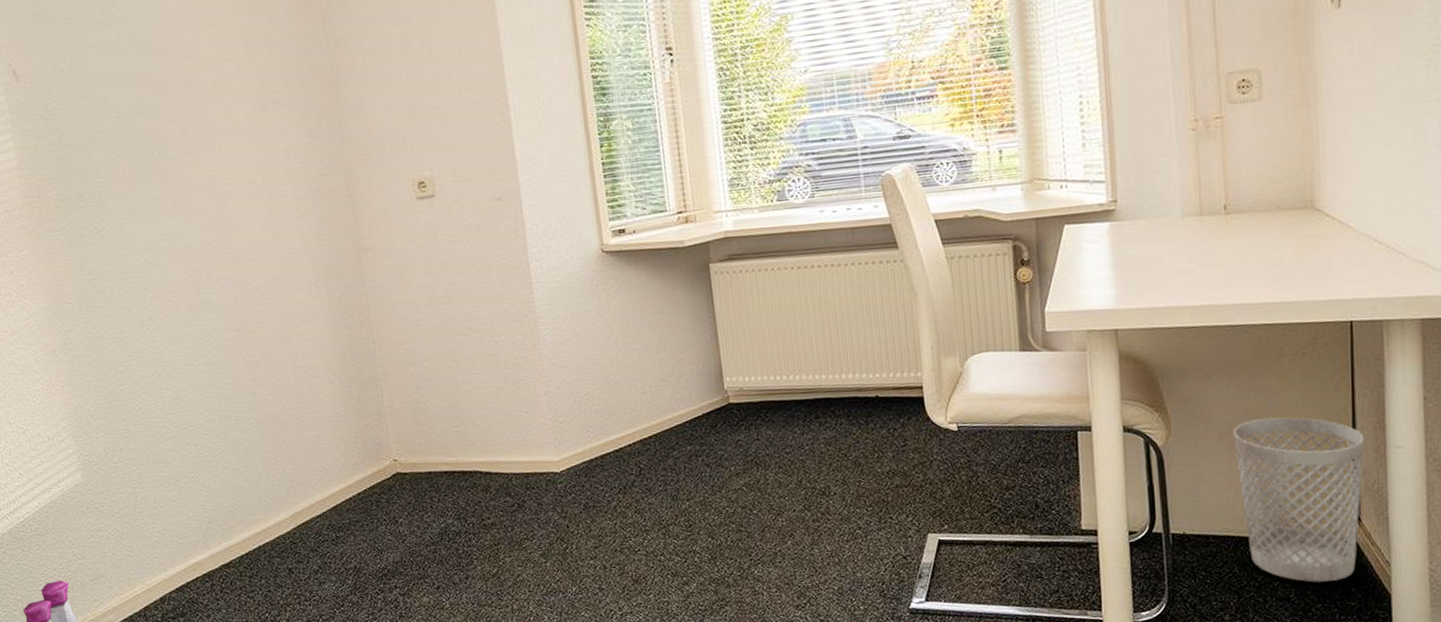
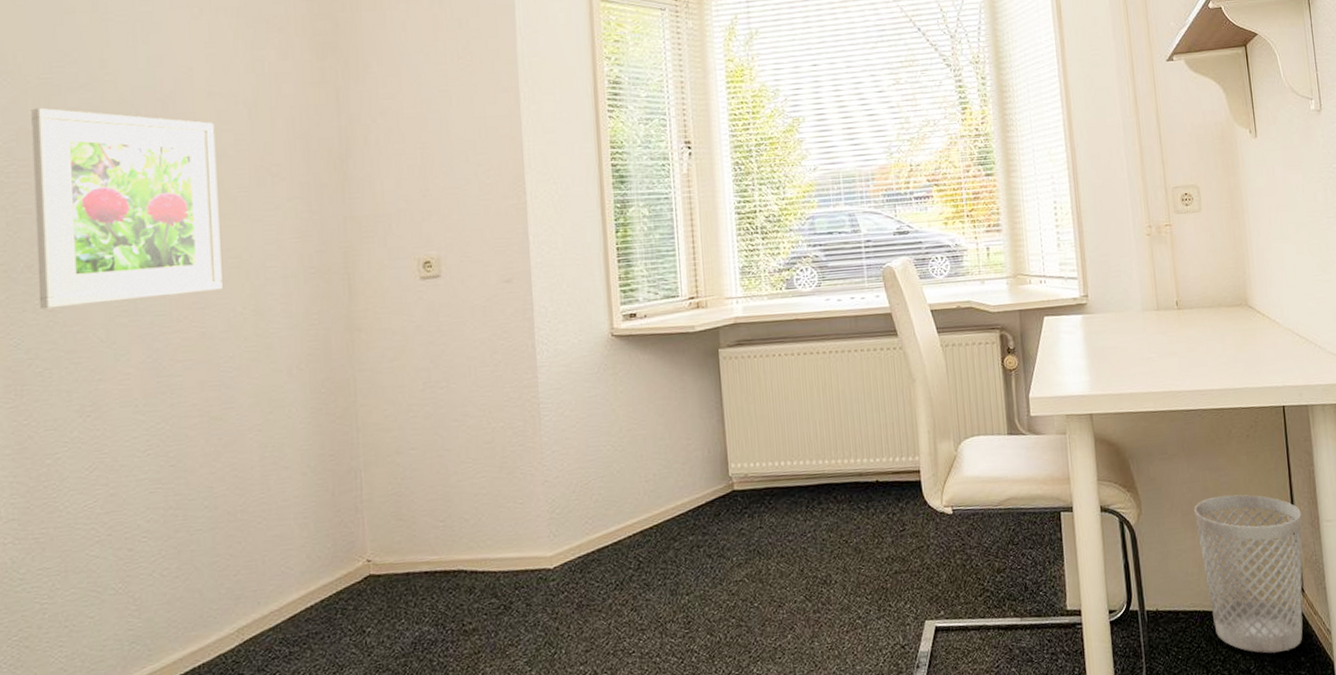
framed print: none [61,46,243,235] -> present [31,107,223,309]

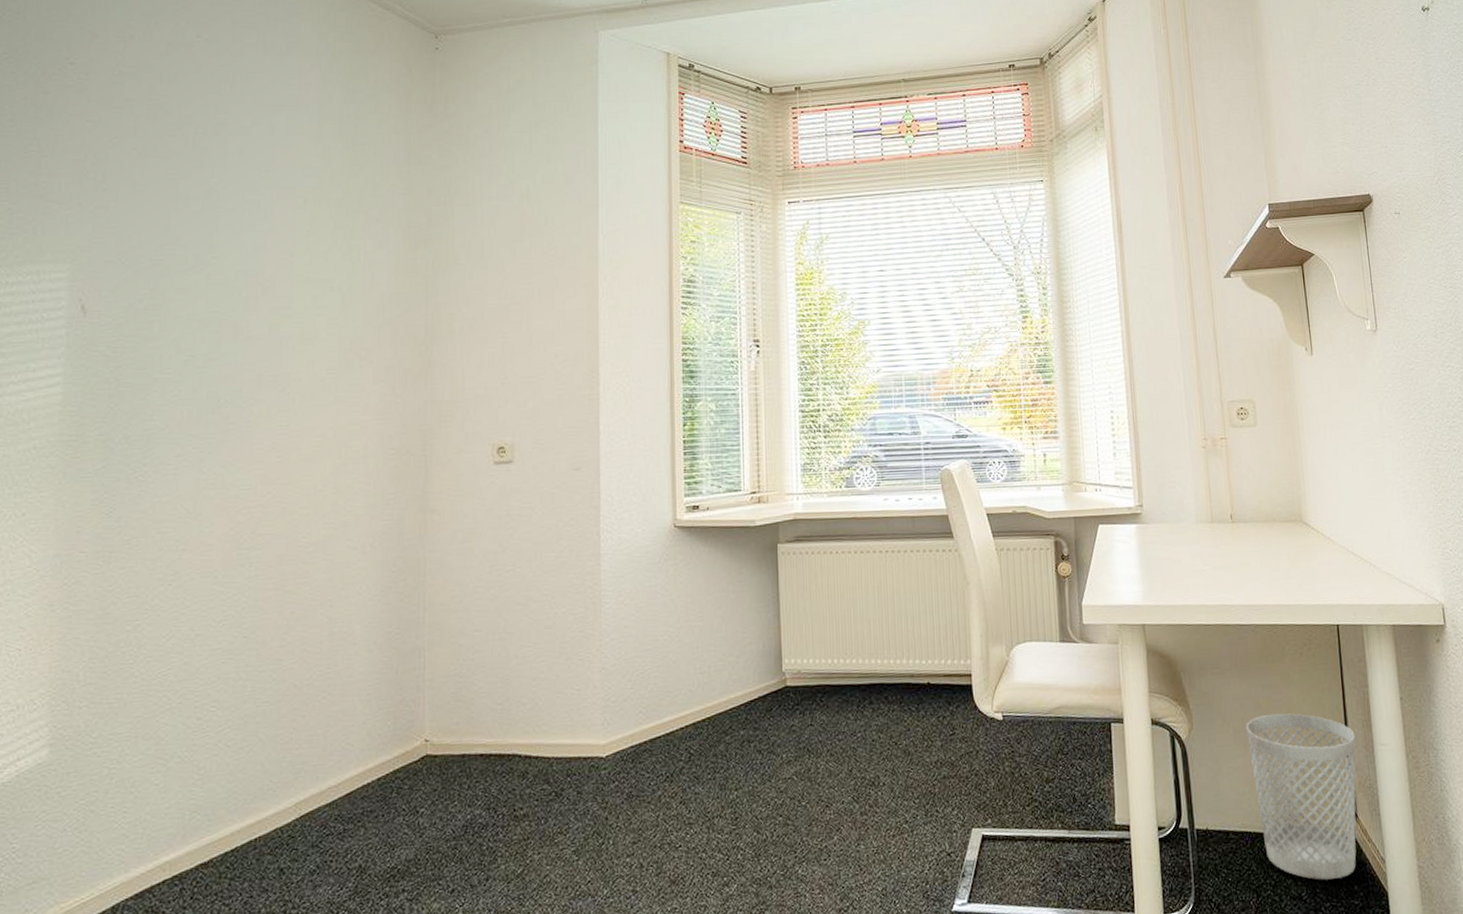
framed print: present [31,107,223,309] -> none [132,287,310,479]

